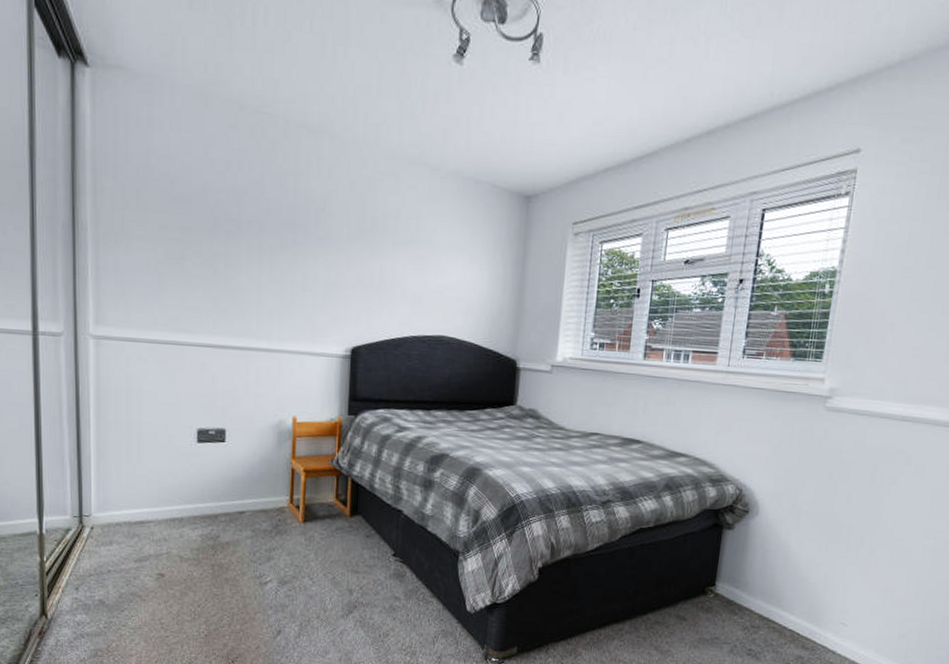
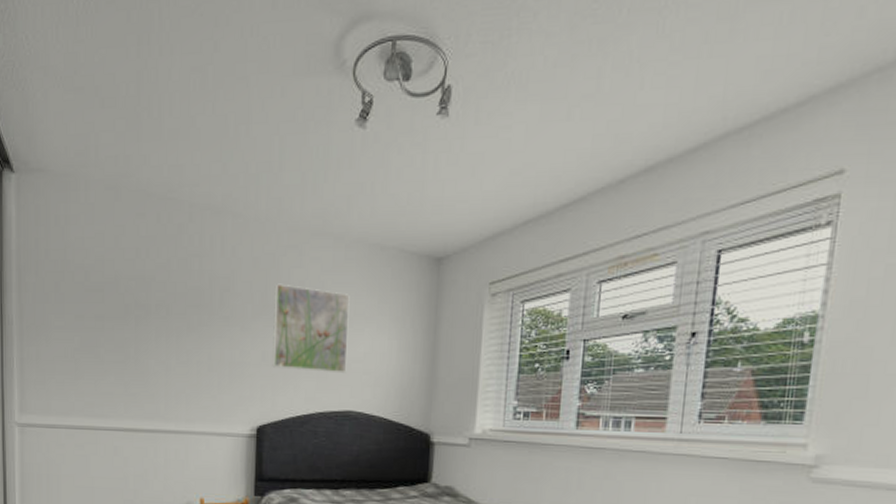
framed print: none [367,208,445,300] -> present [272,283,350,374]

